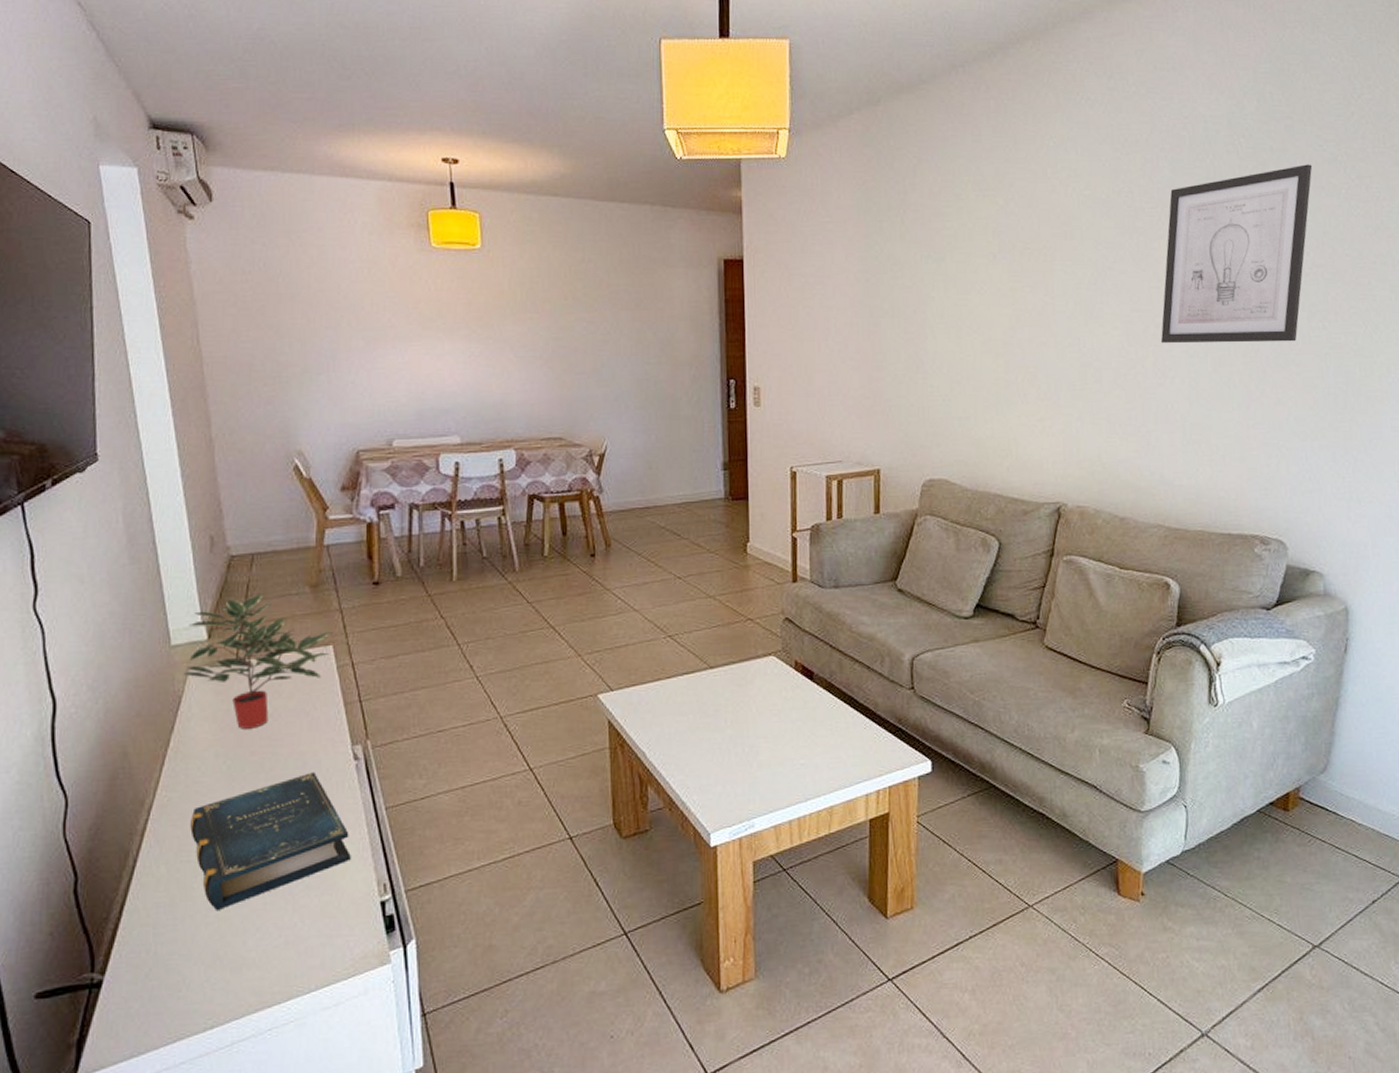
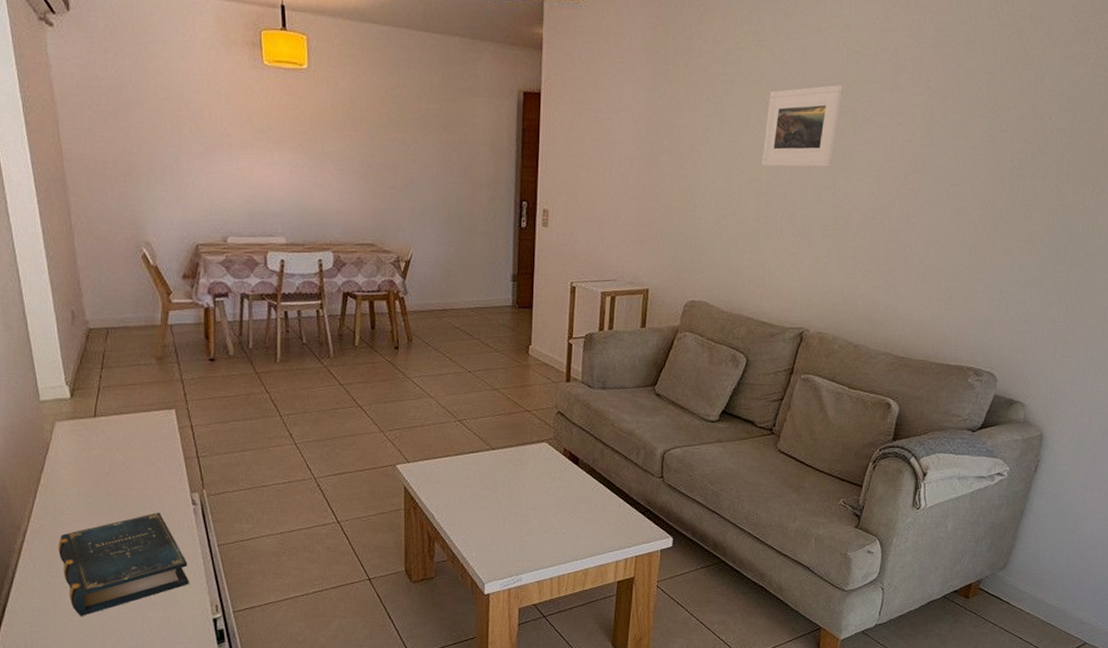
potted plant: present [184,594,333,729] -> none [51,362,176,474]
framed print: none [995,232,1077,325] -> present [761,85,843,168]
wall art: present [1161,164,1313,344] -> none [908,33,1066,198]

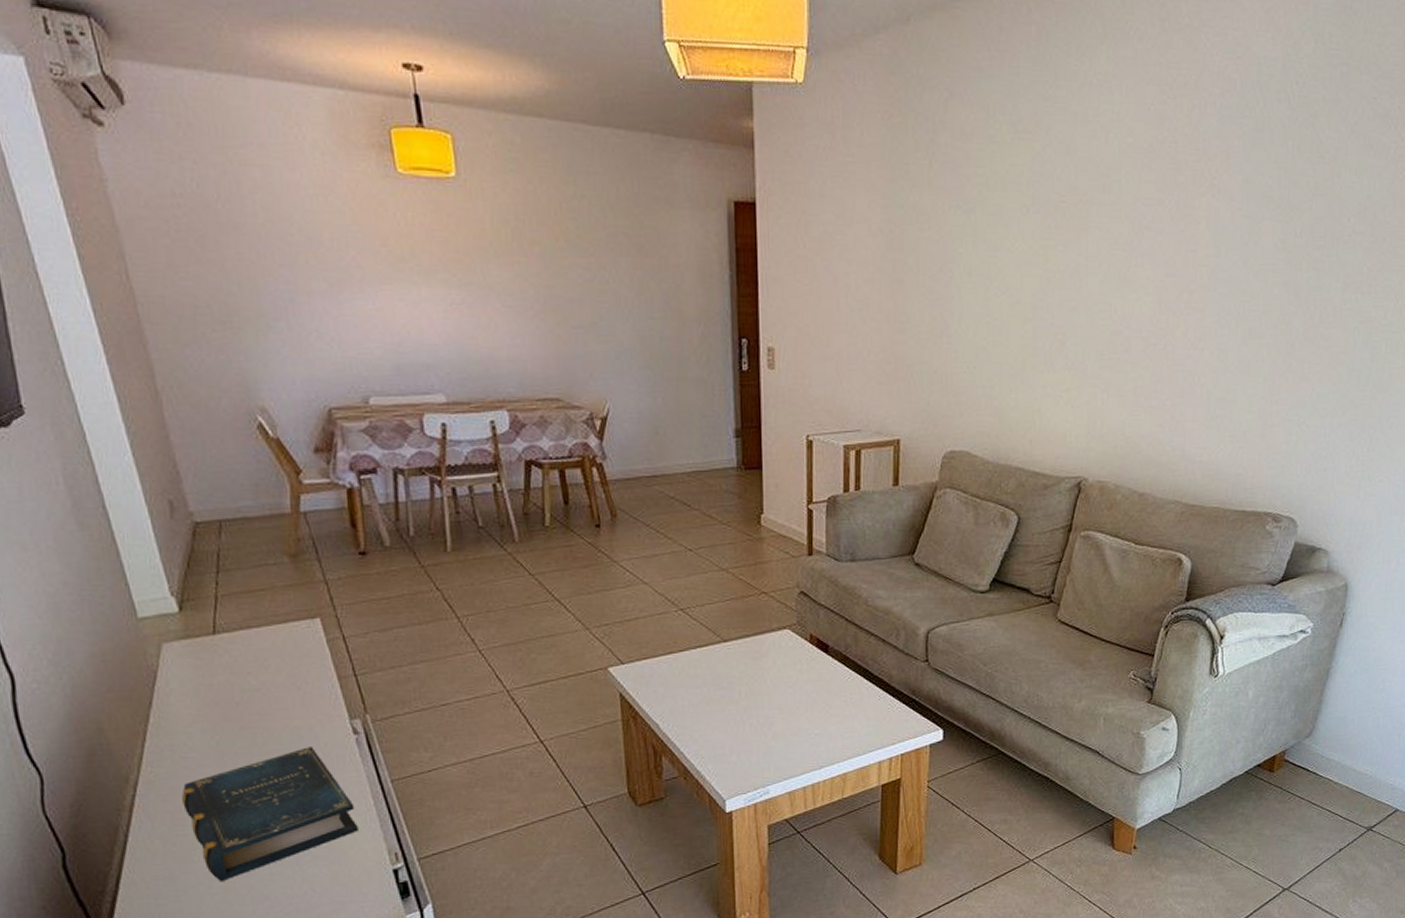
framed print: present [761,85,843,168] -> none [1025,185,1115,287]

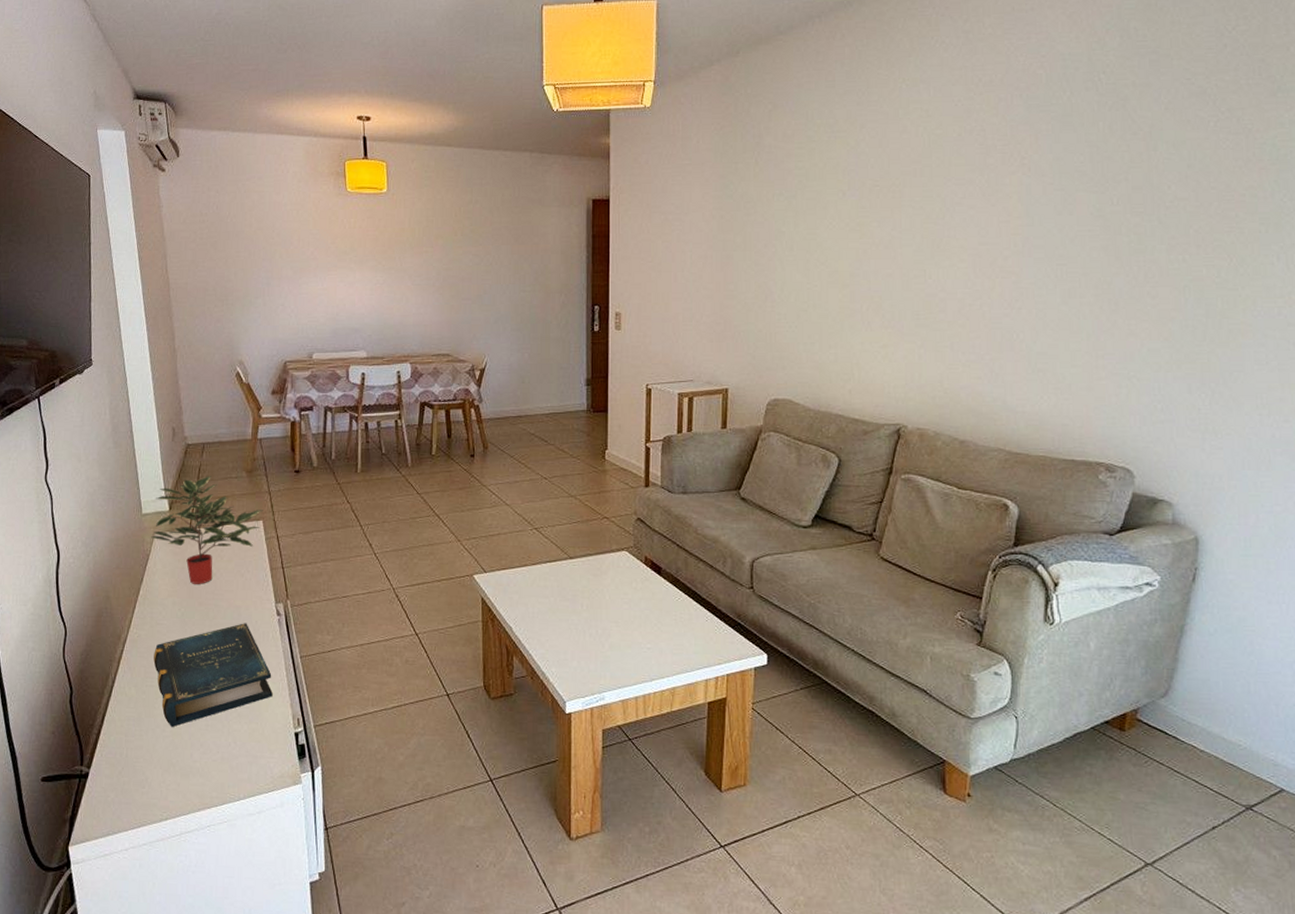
potted plant: none [156,563,320,704] -> present [151,476,263,584]

